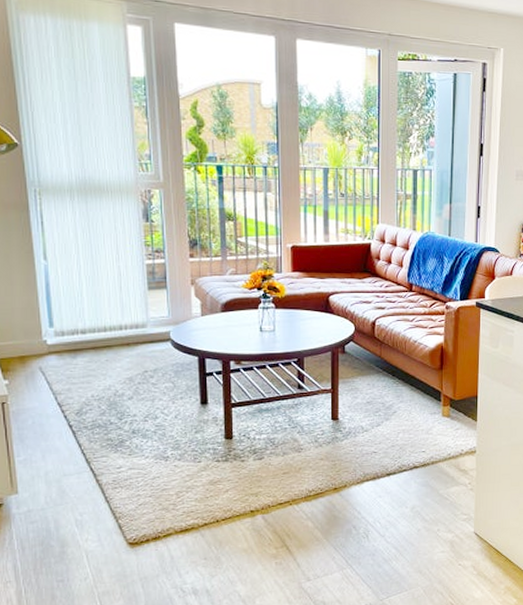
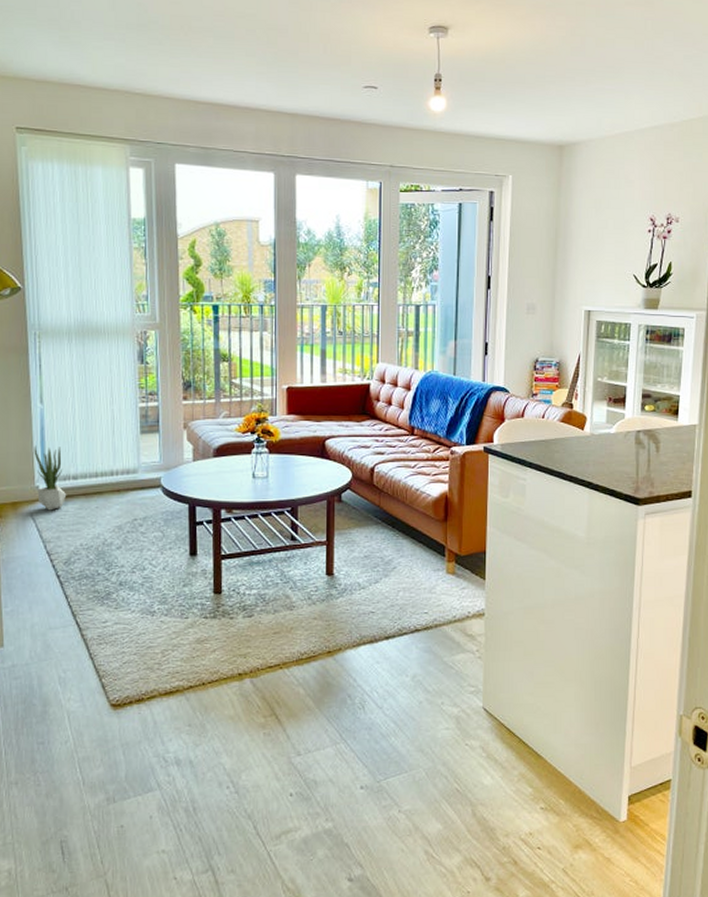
potted plant: none [39,301,76,364] -> present [34,445,67,511]

